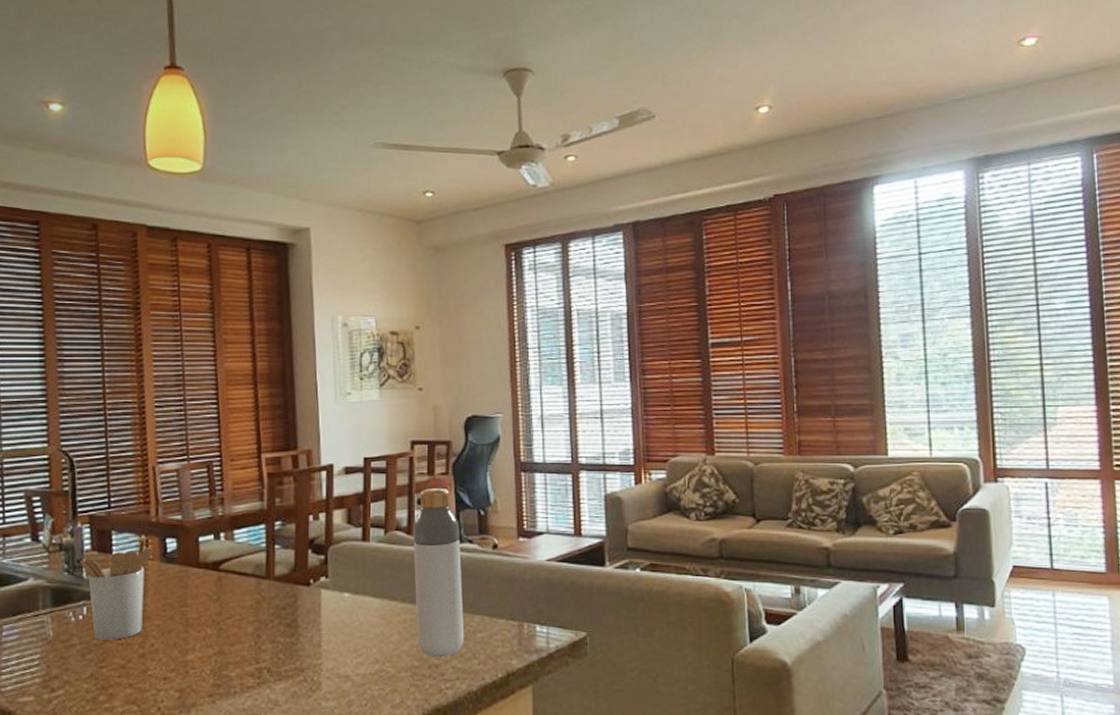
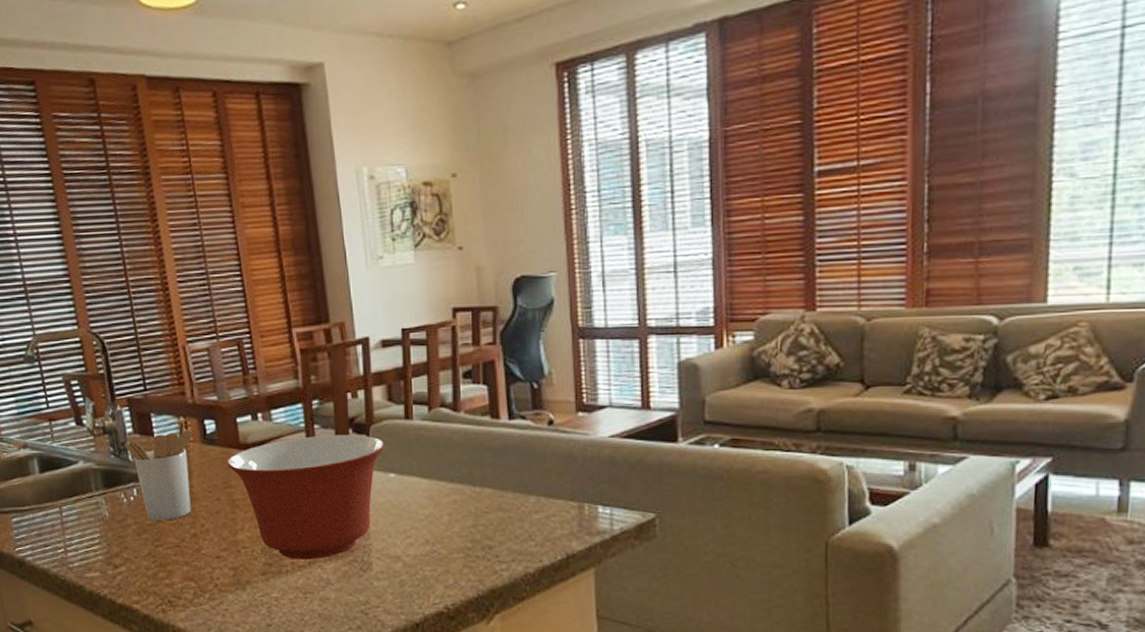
mixing bowl: none [184,555,342,680] -> present [227,435,385,560]
bottle: present [413,488,465,658] -> none [459,360,520,539]

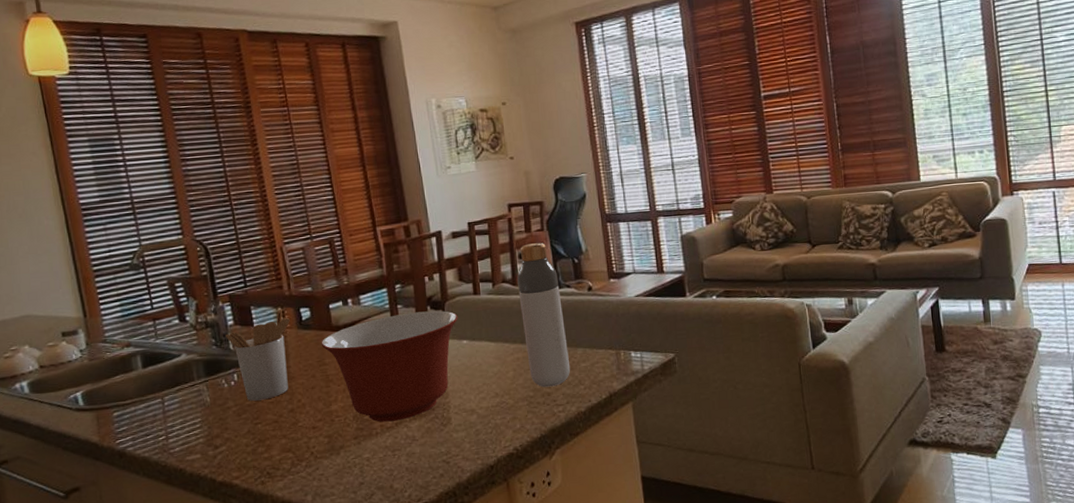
bottle: none [459,360,520,539] -> present [517,243,571,388]

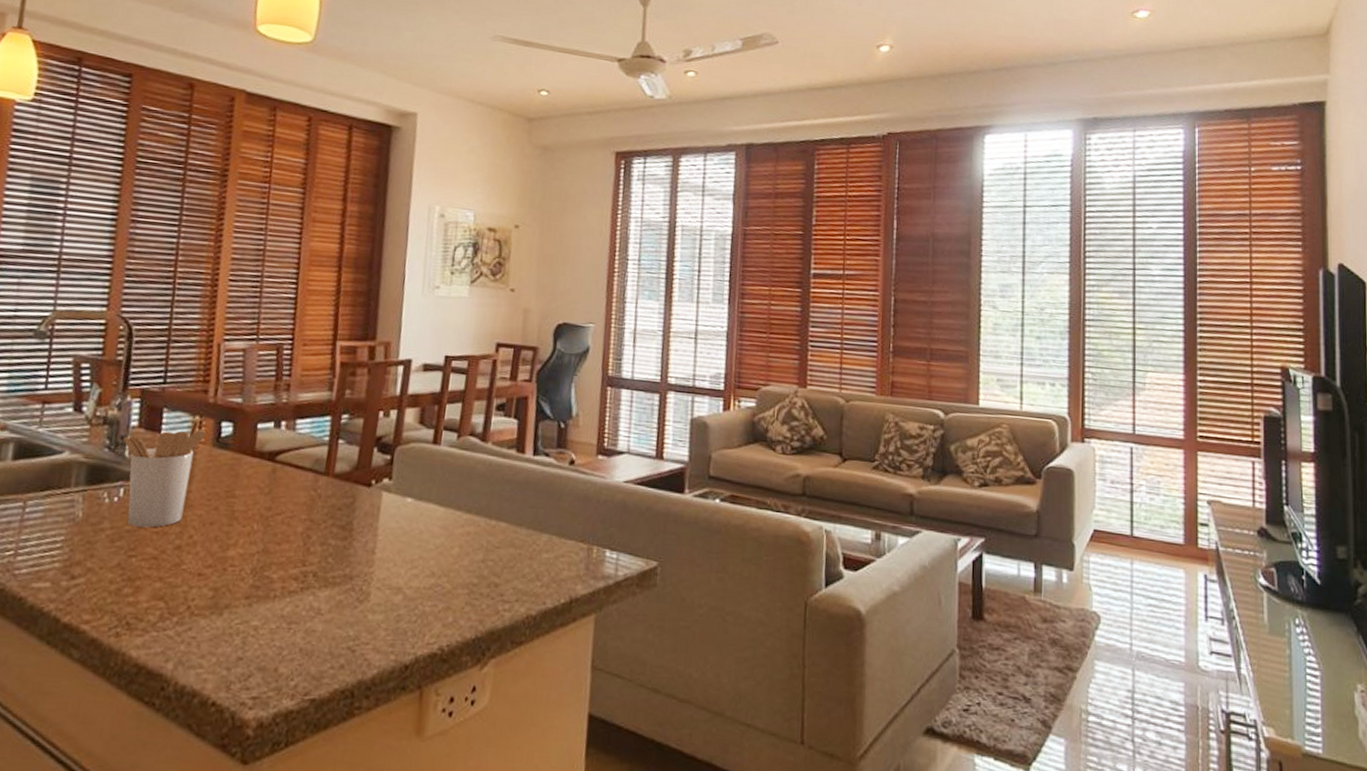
mixing bowl: present [321,310,458,422] -> none [235,451,408,585]
bottle: present [517,243,571,388] -> none [478,394,537,577]

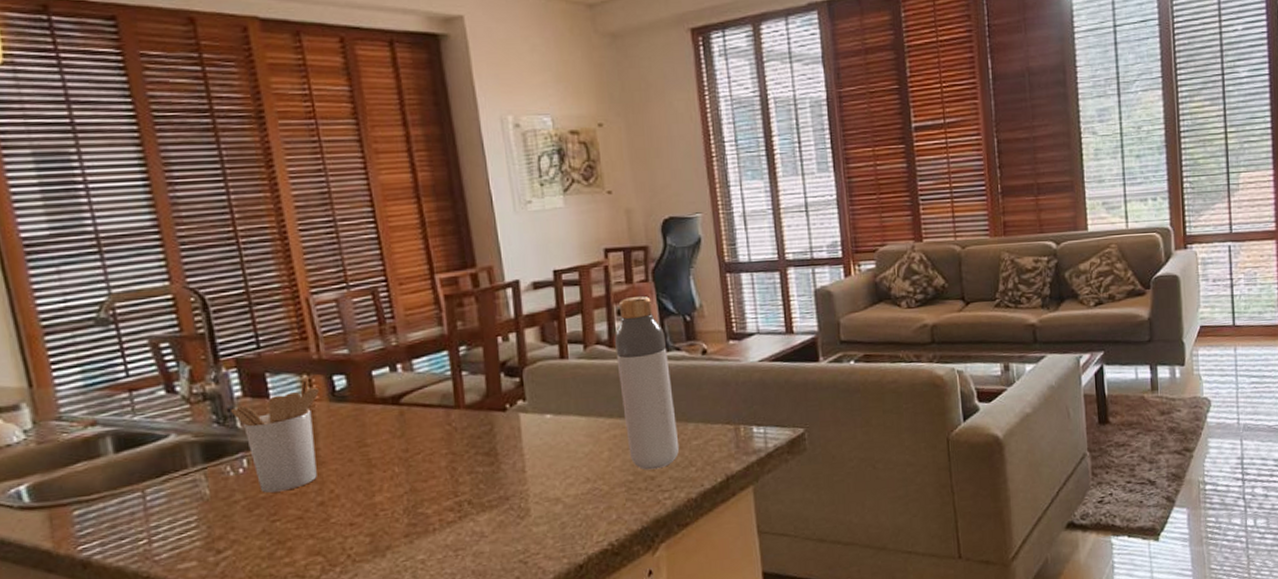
bottle: none [478,394,537,577] -> present [615,296,680,470]

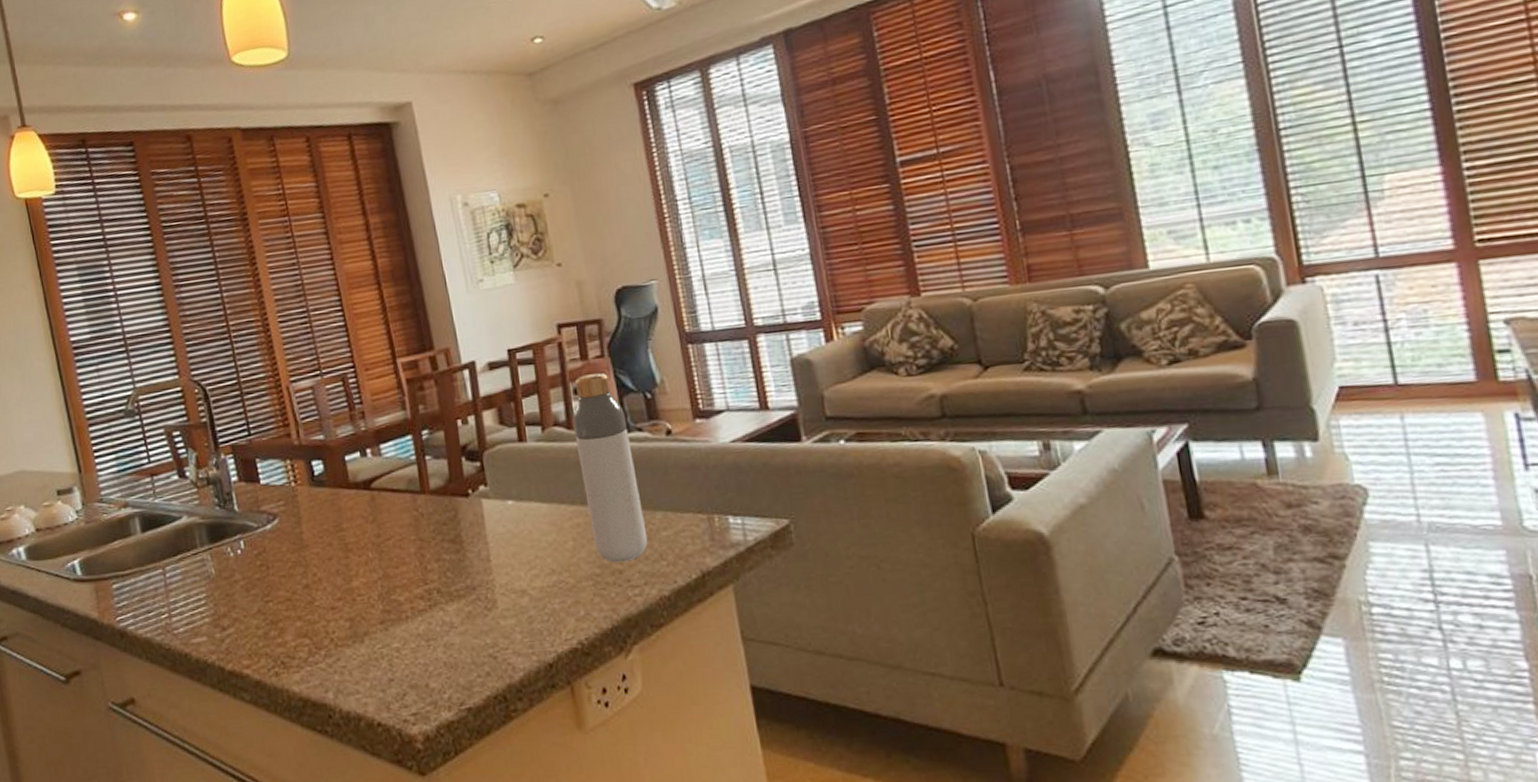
utensil holder: present [231,377,319,493] -> none [229,462,302,574]

